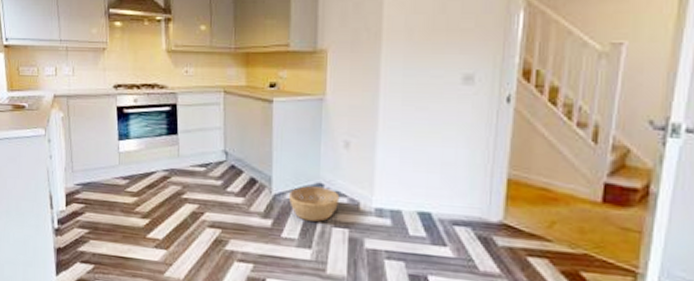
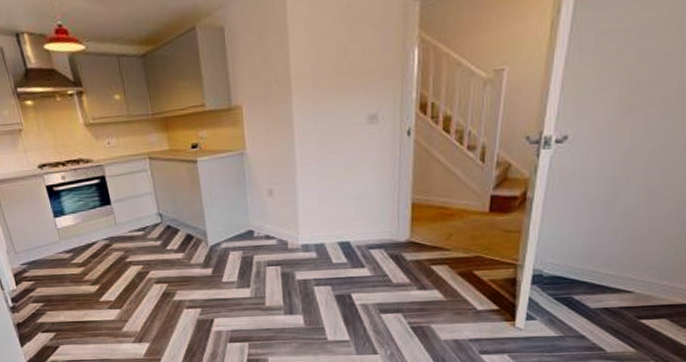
basket: present [288,186,340,222] -> none [223,233,270,264]

